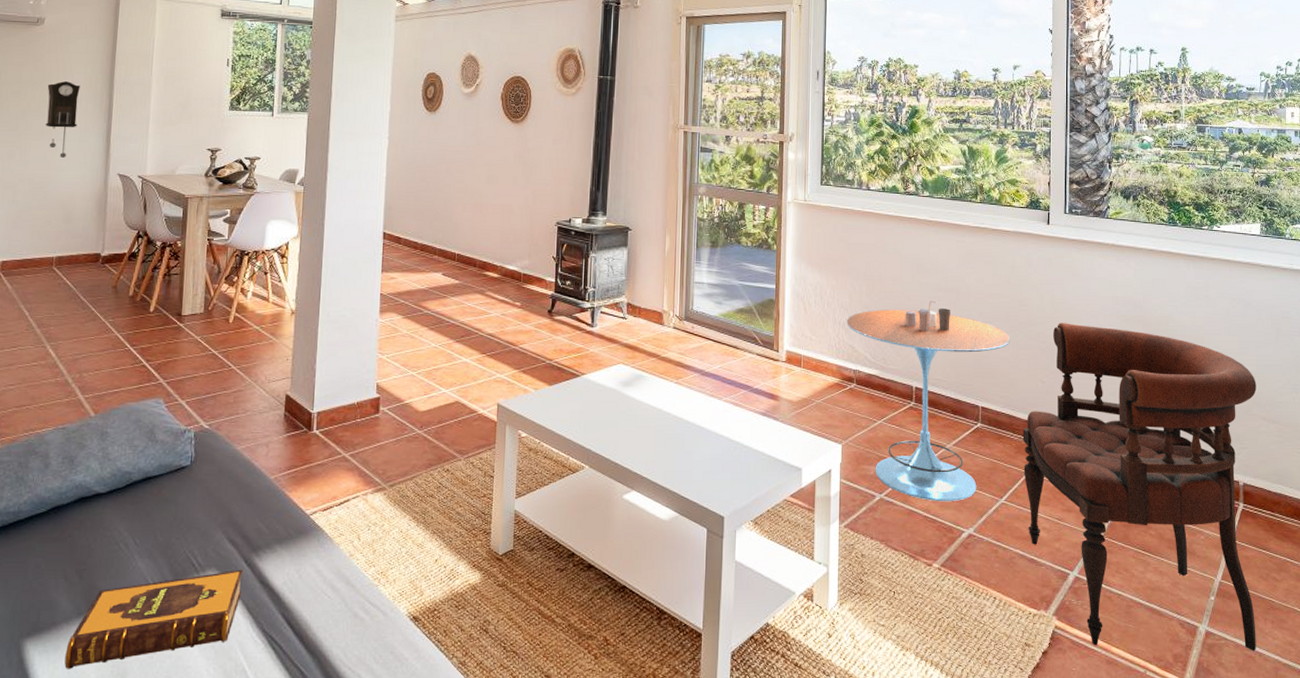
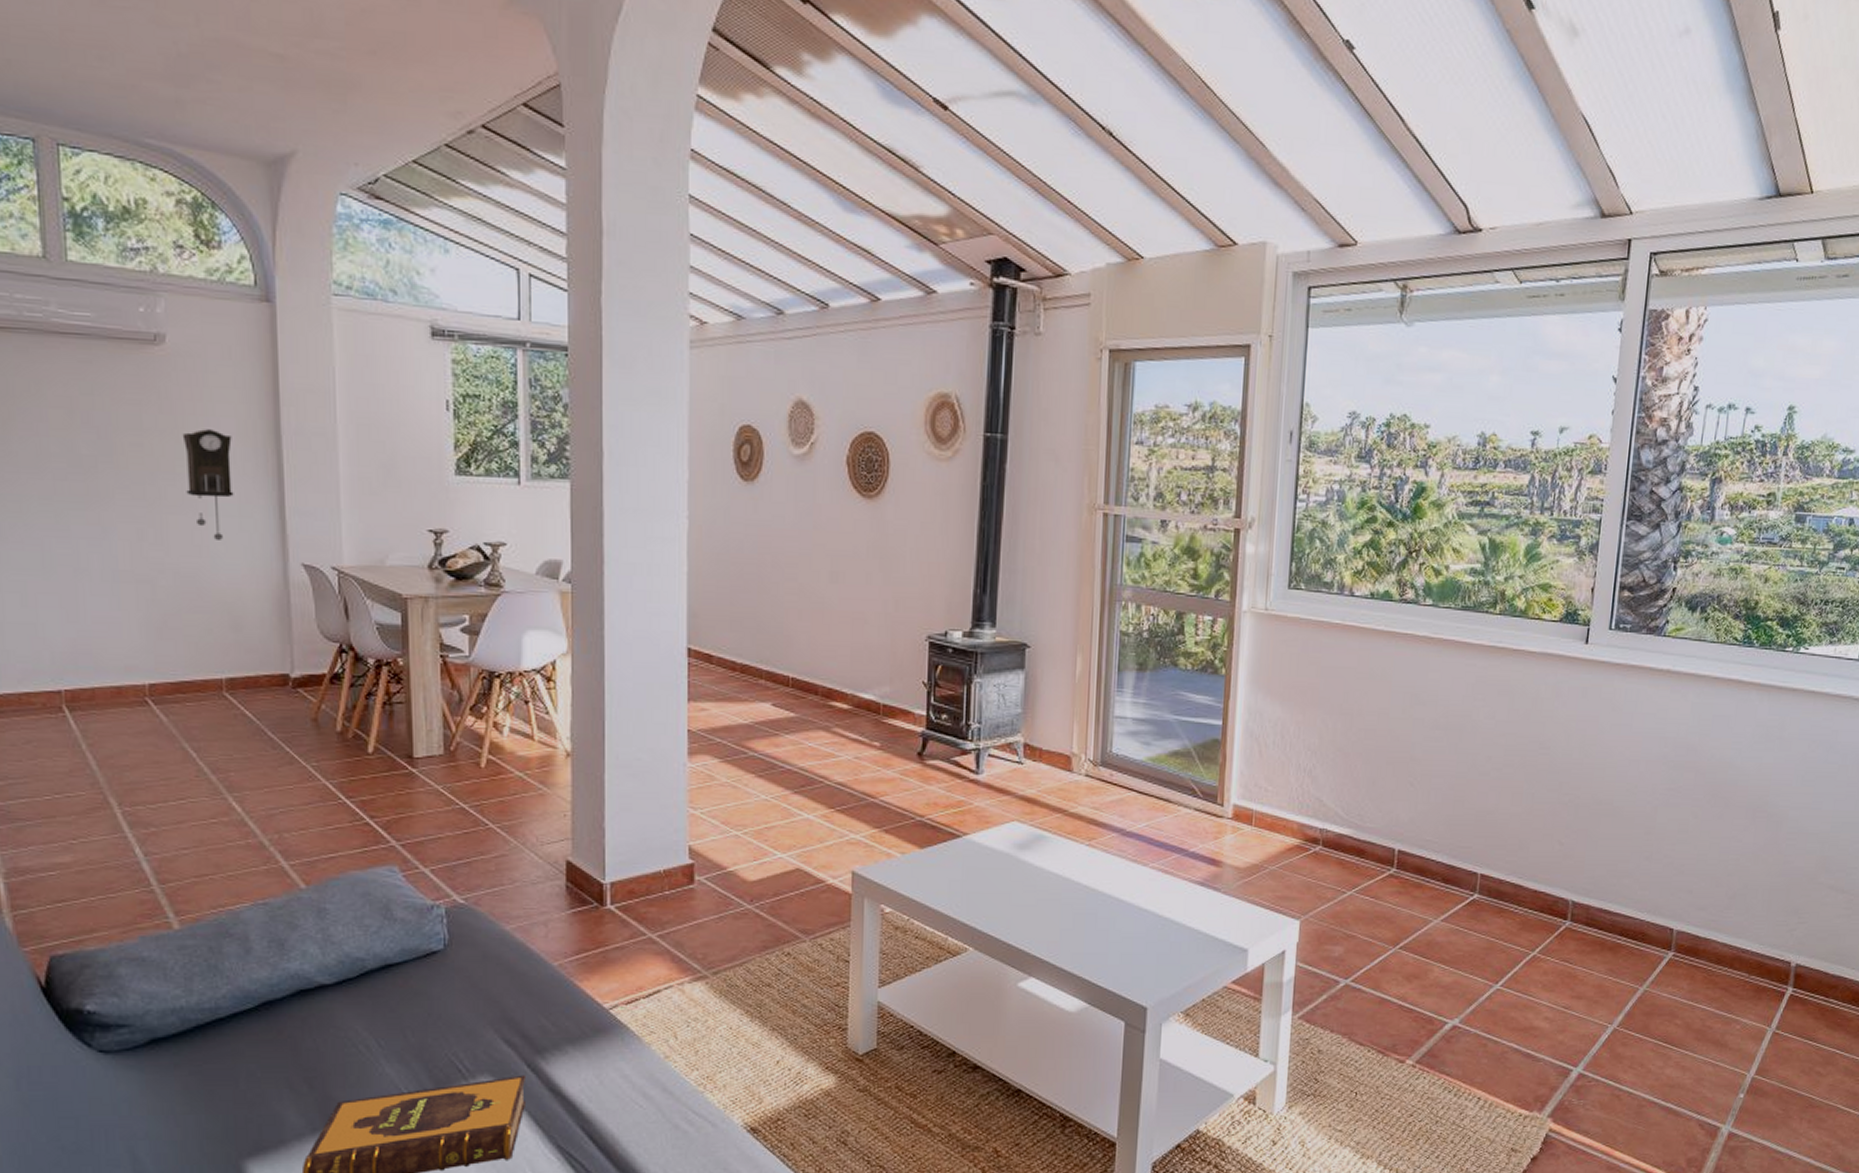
side table: present [846,301,1011,502] -> none [1313,742,1525,988]
armchair: present [1023,323,1257,652] -> none [1526,770,1829,1154]

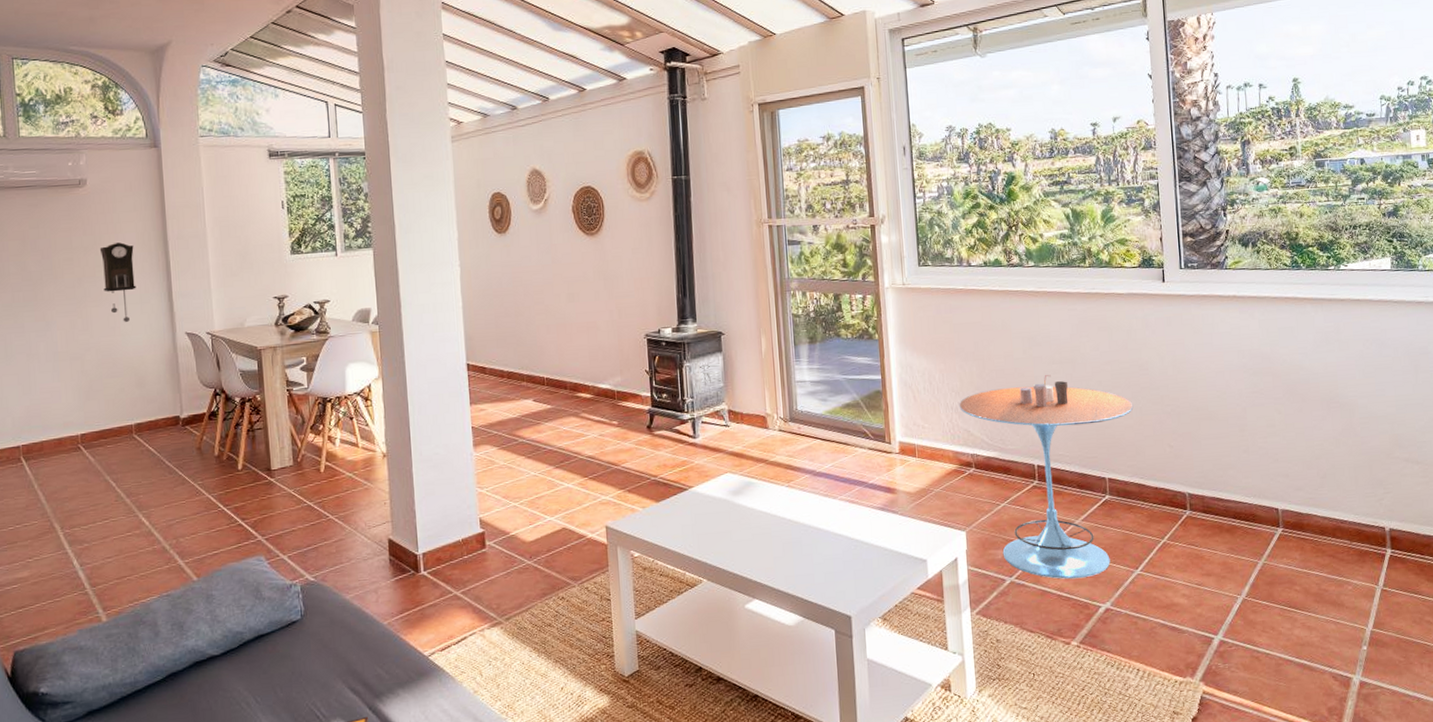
side table: none [1313,742,1525,988] -> present [959,375,1134,579]

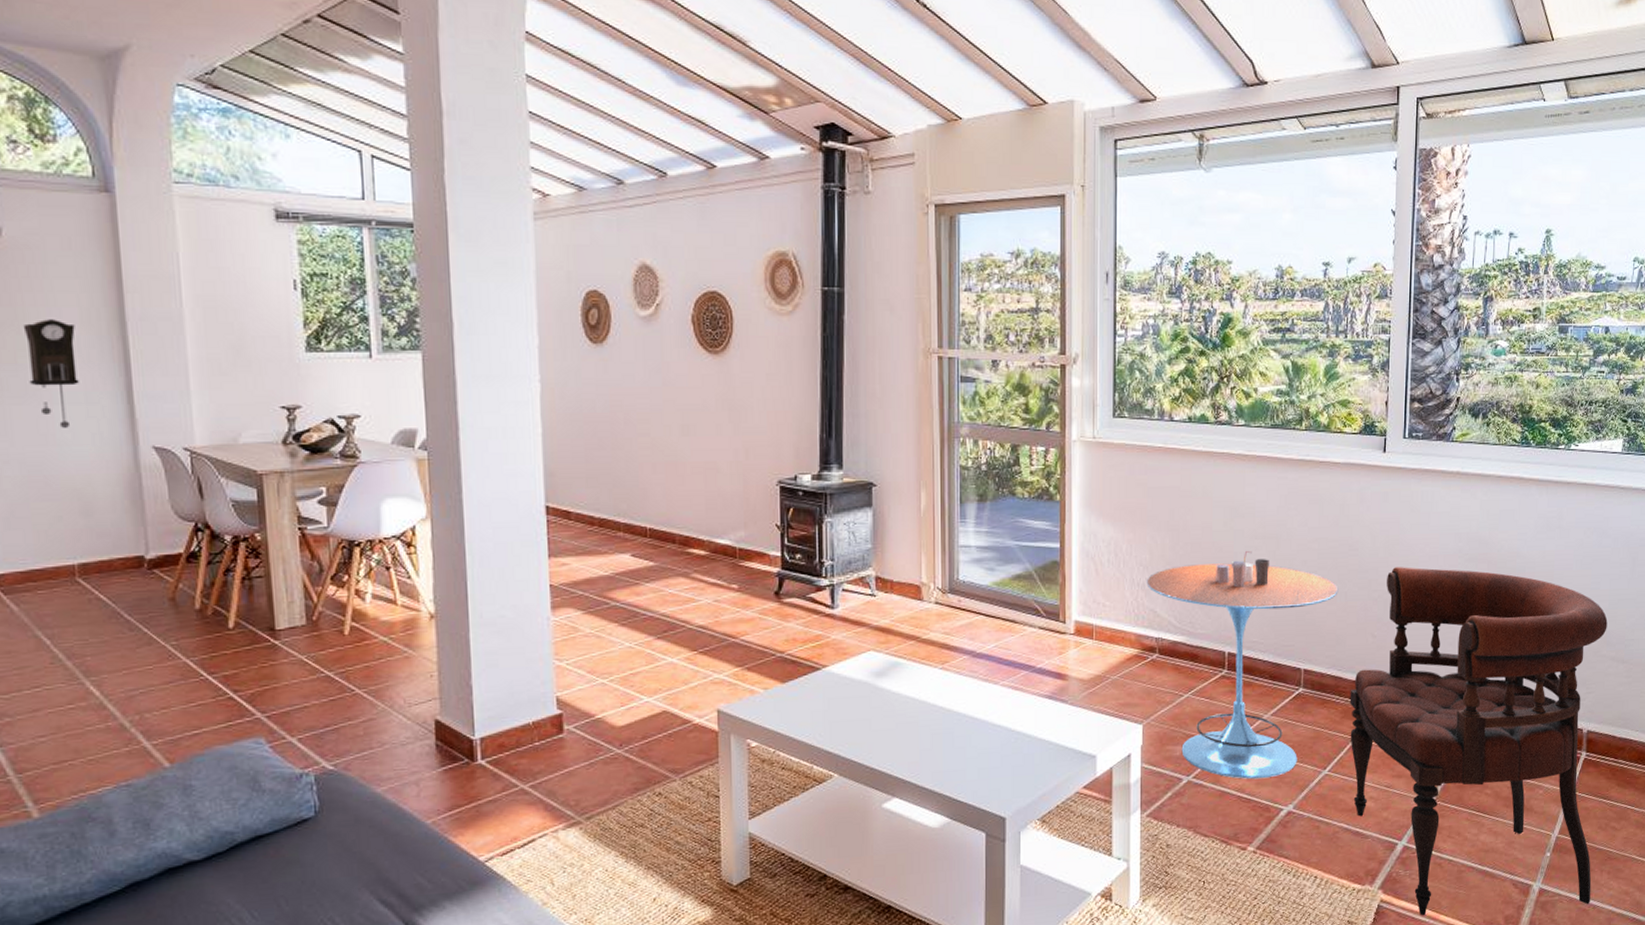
armchair: none [1153,383,1414,707] -> present [1349,567,1608,915]

